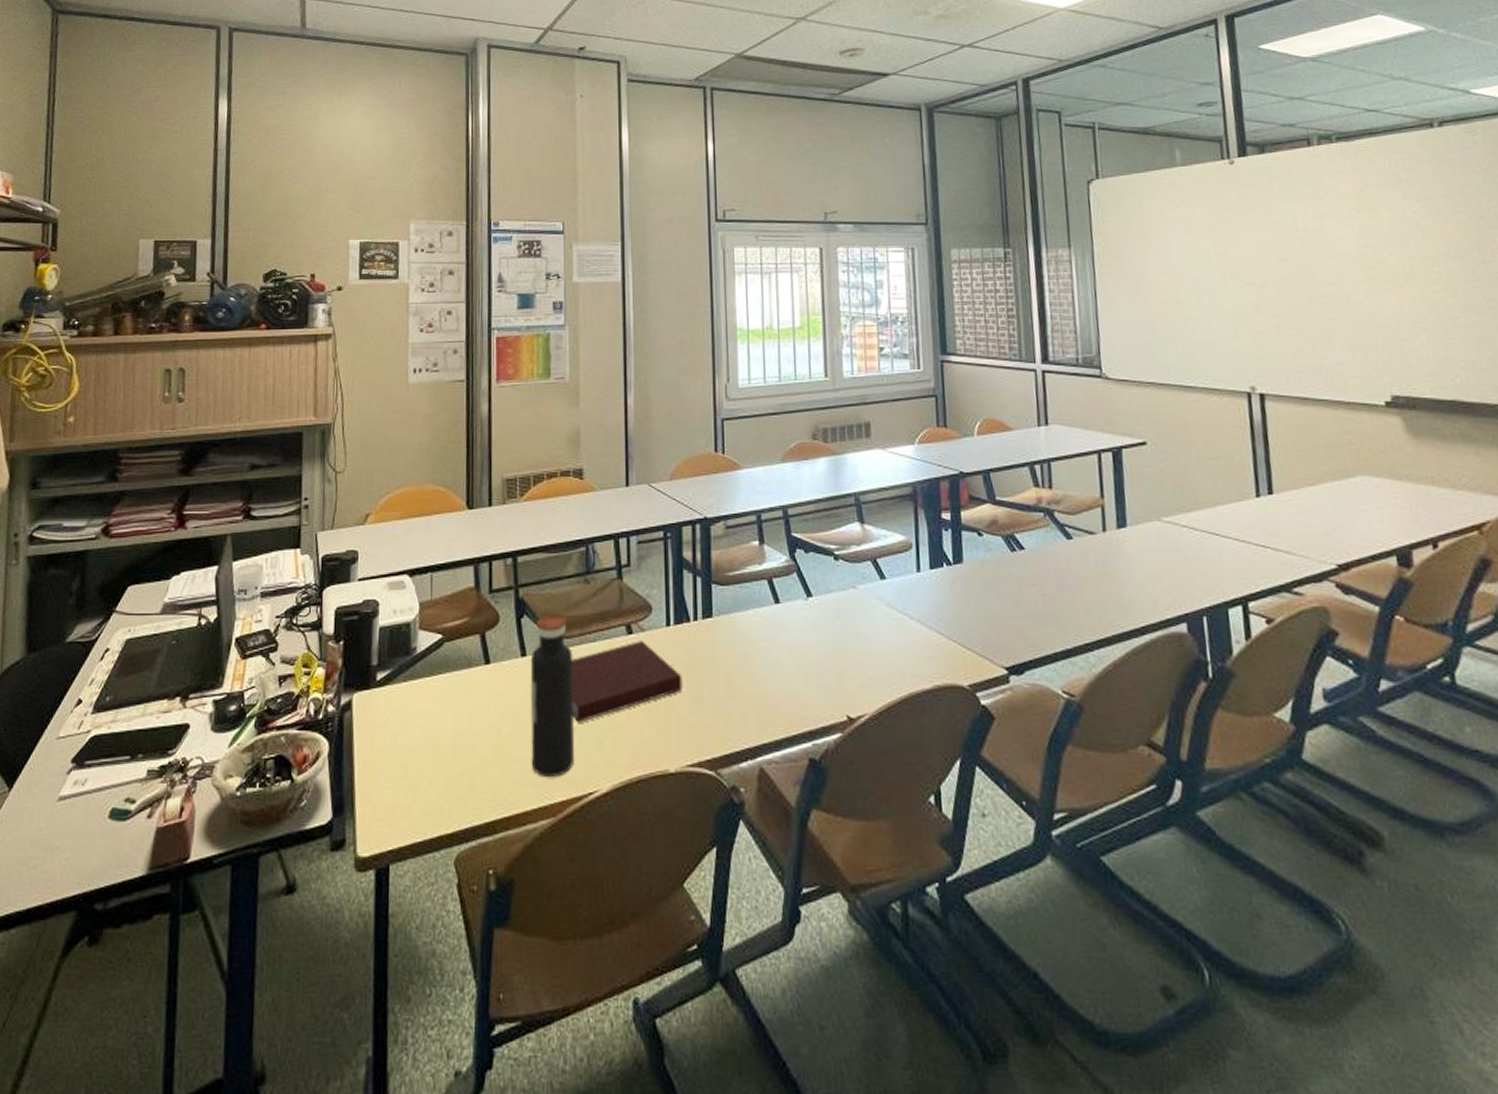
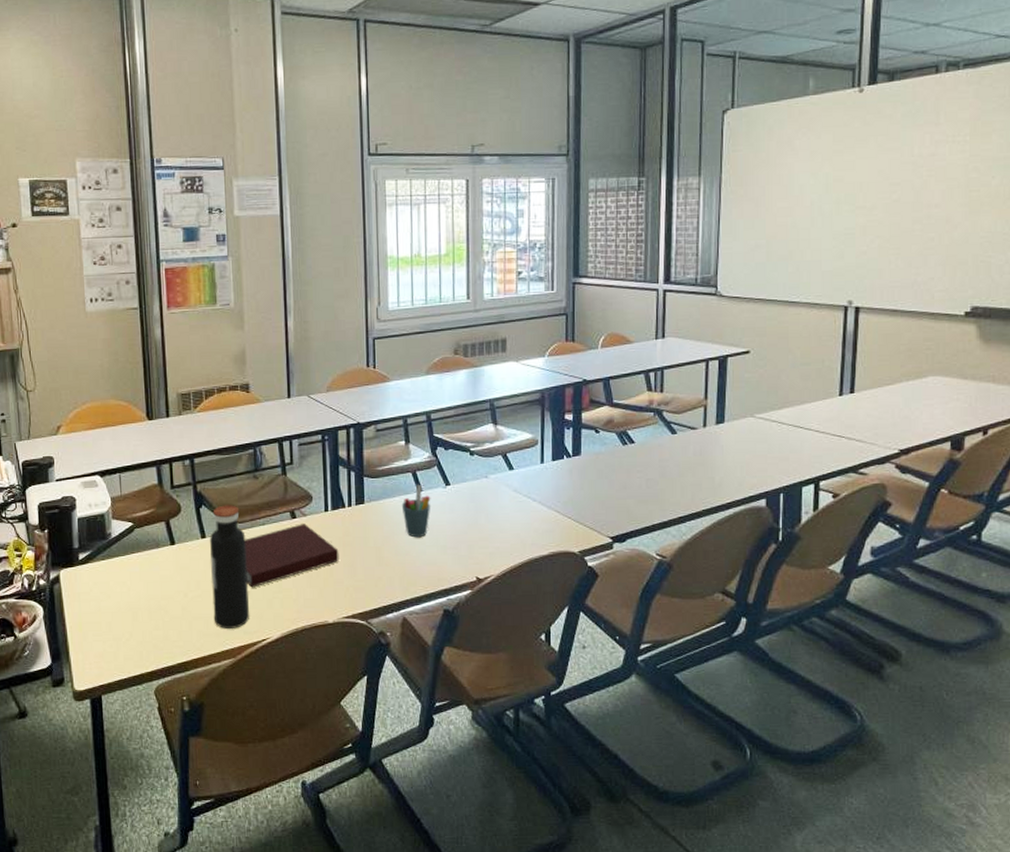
pen holder: none [755,594,791,663] -> present [401,484,431,538]

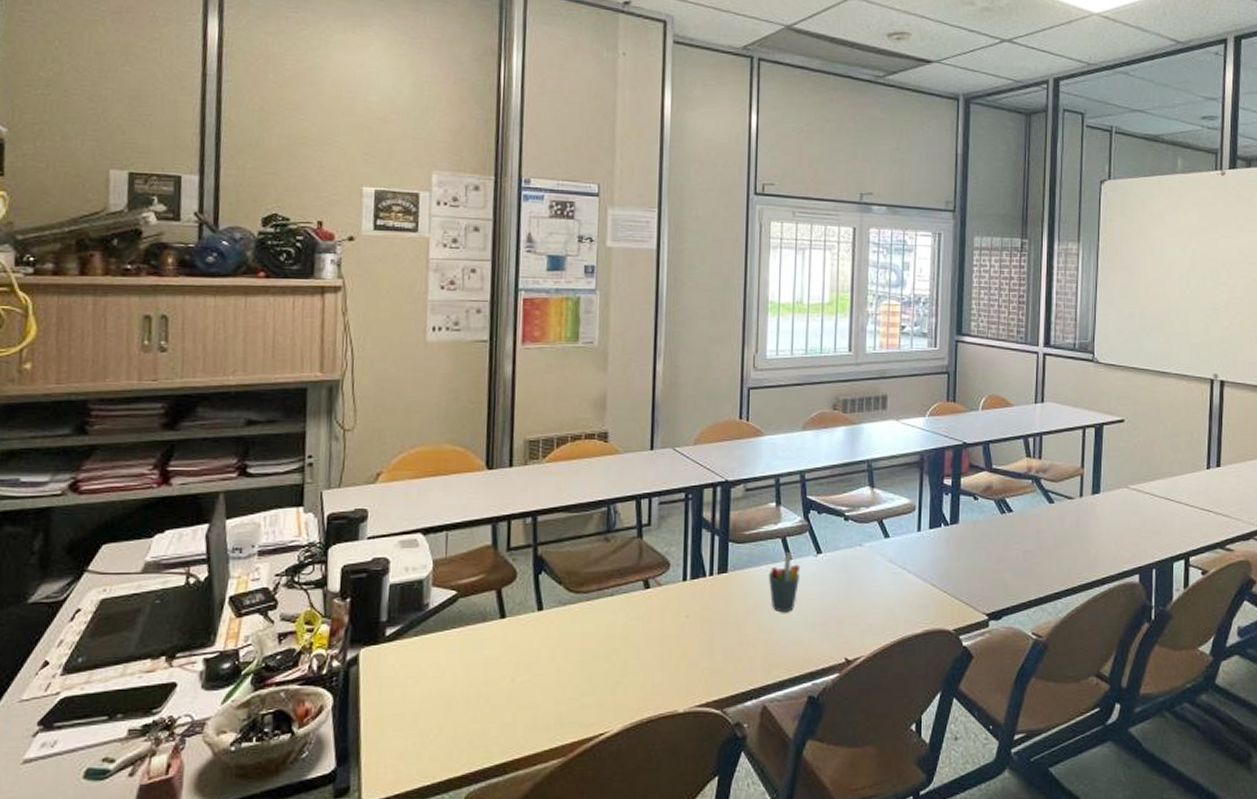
water bottle: present [210,505,249,628] -> none [544,571,590,721]
notebook: present [244,524,339,588] -> none [586,595,696,671]

